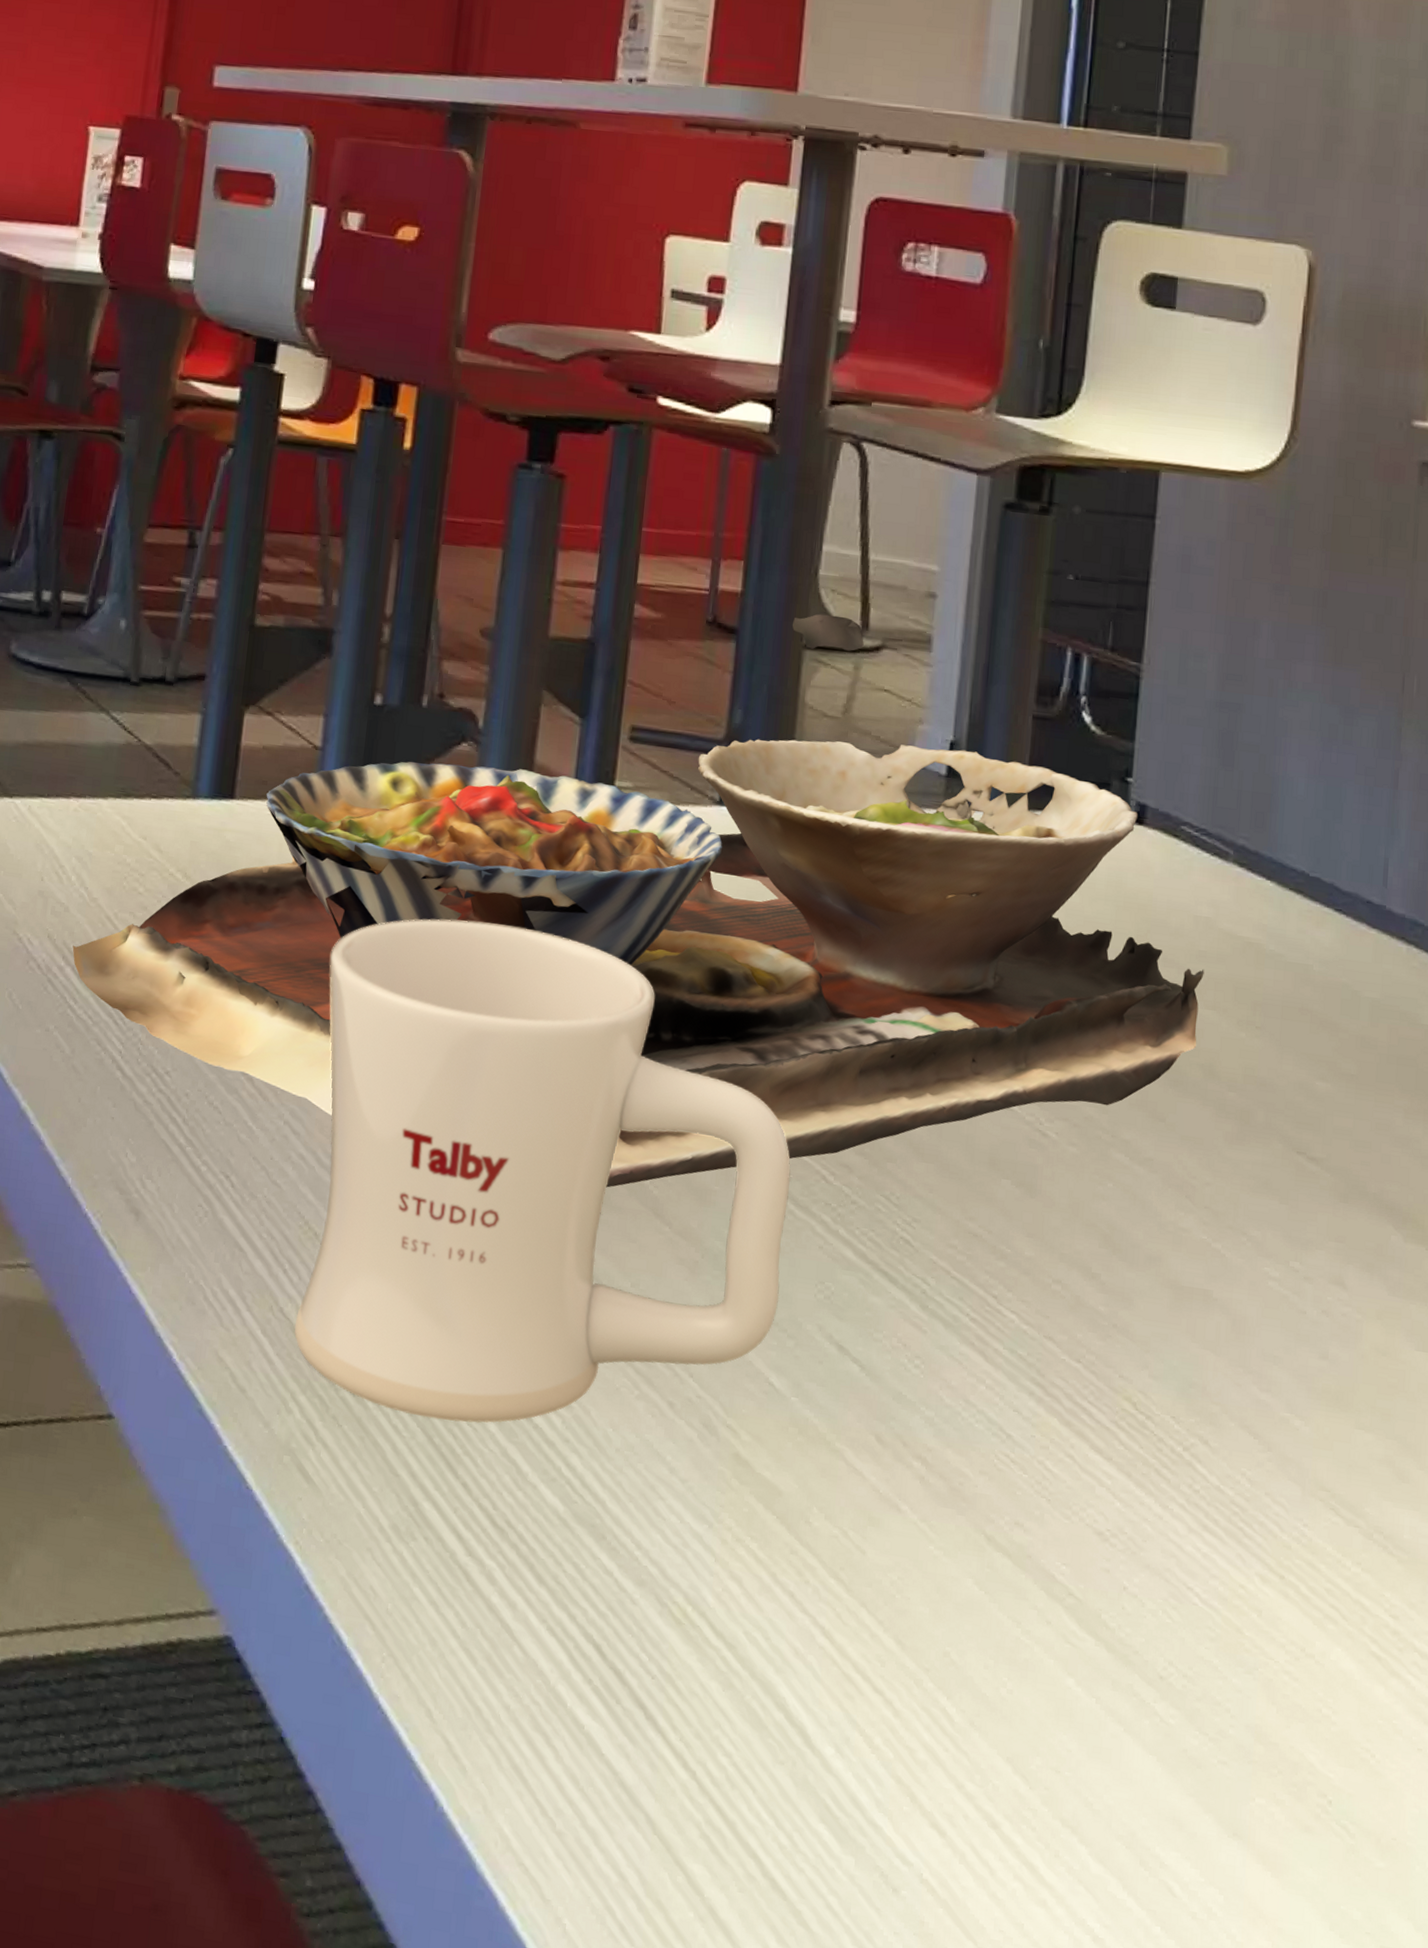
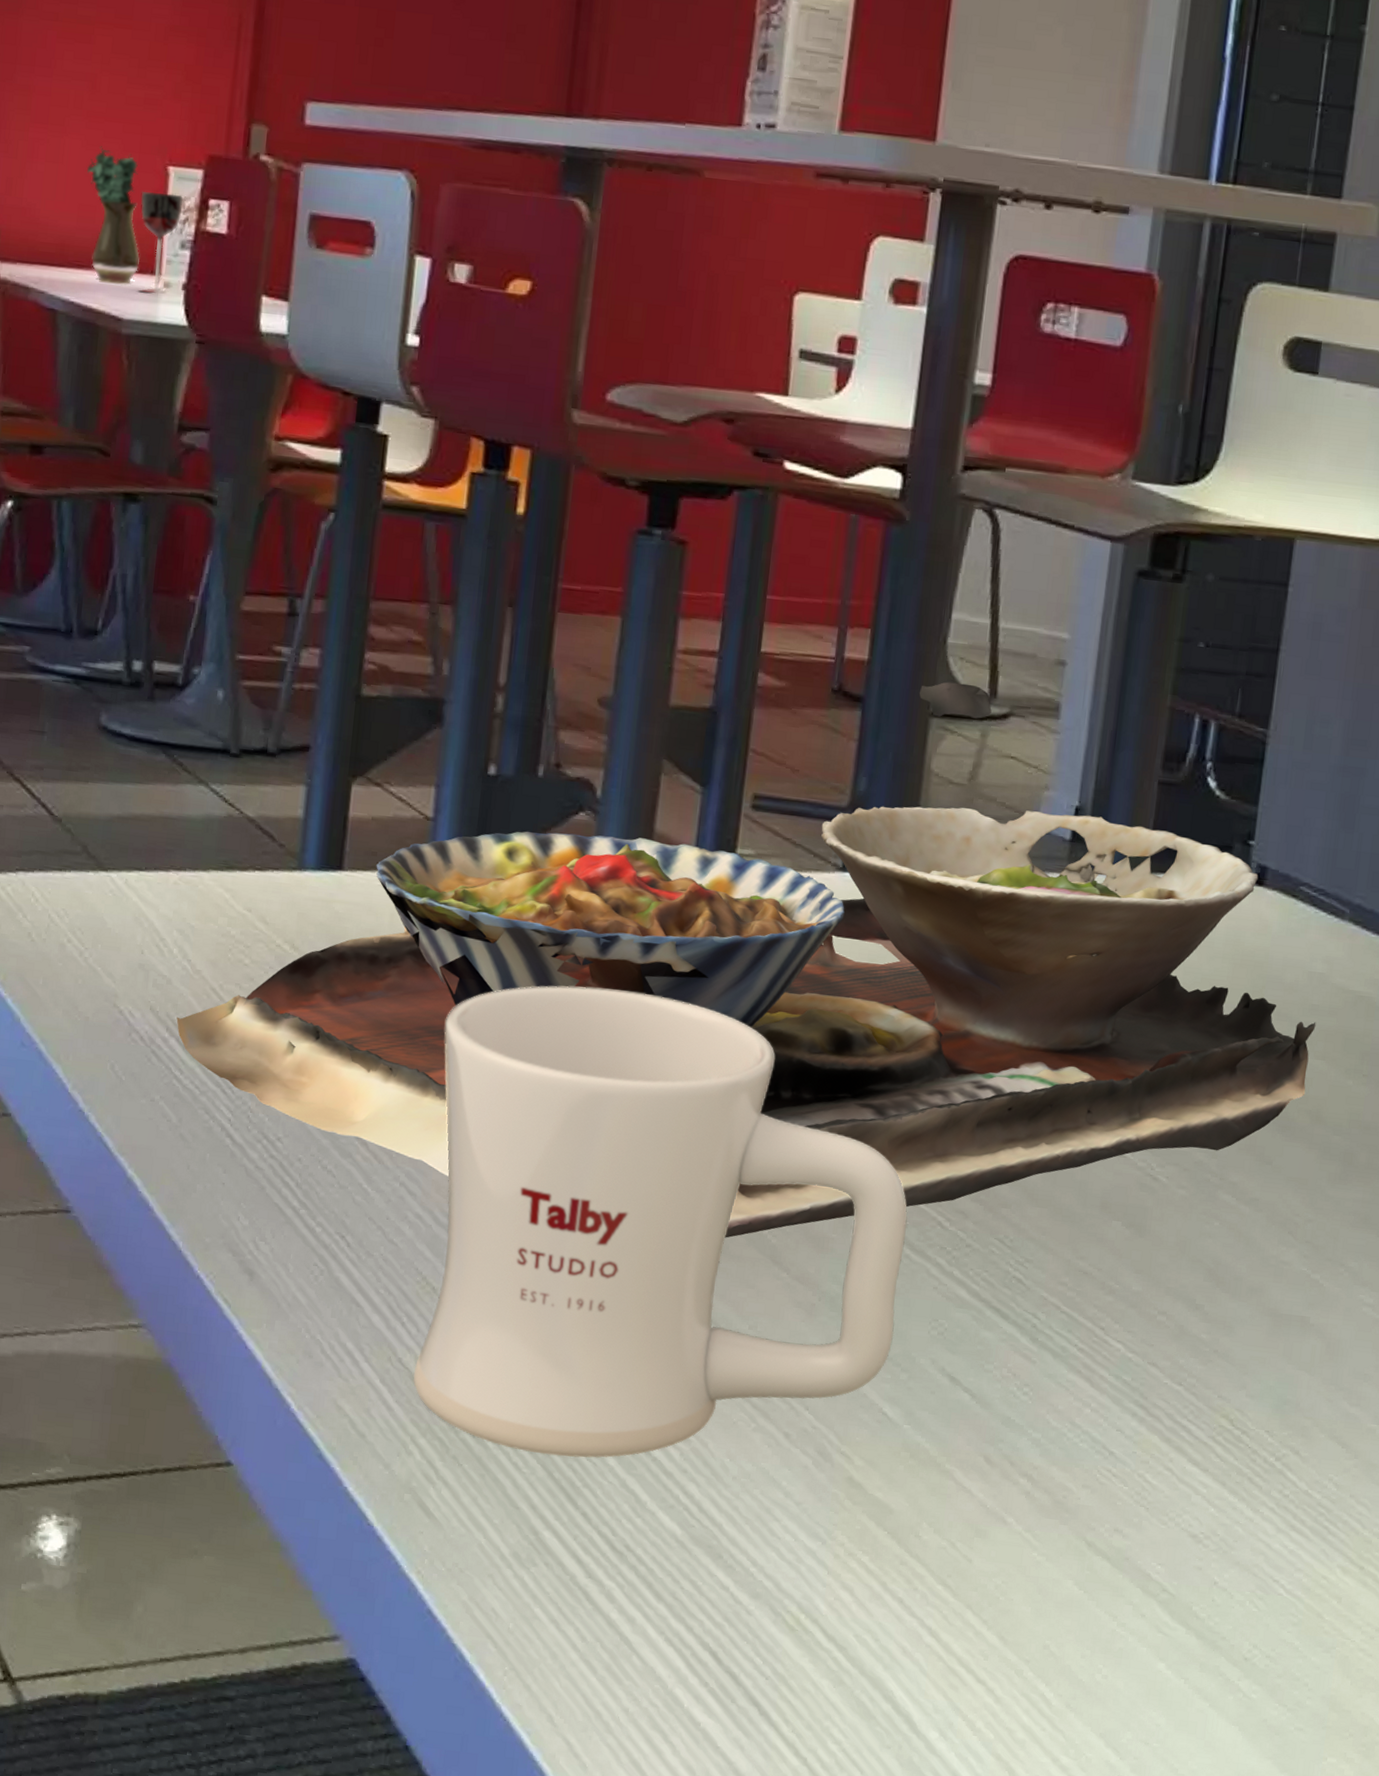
vase: none [15,109,62,237] -> present [86,146,140,286]
wineglass: none [59,149,102,244] -> present [139,190,184,294]

